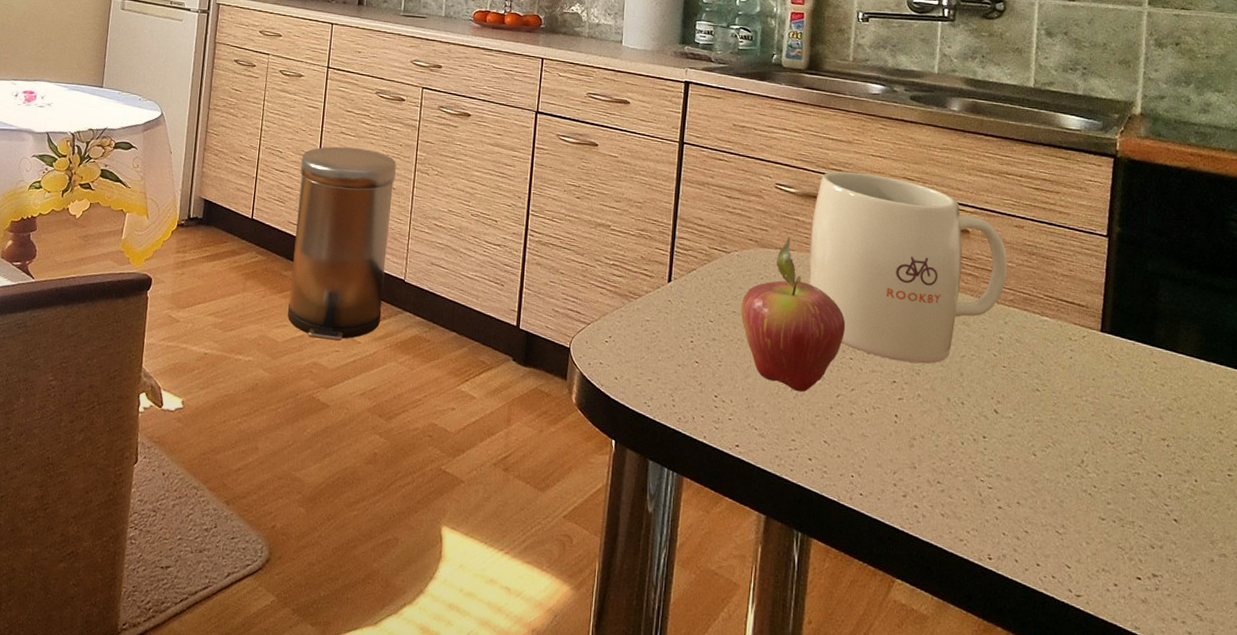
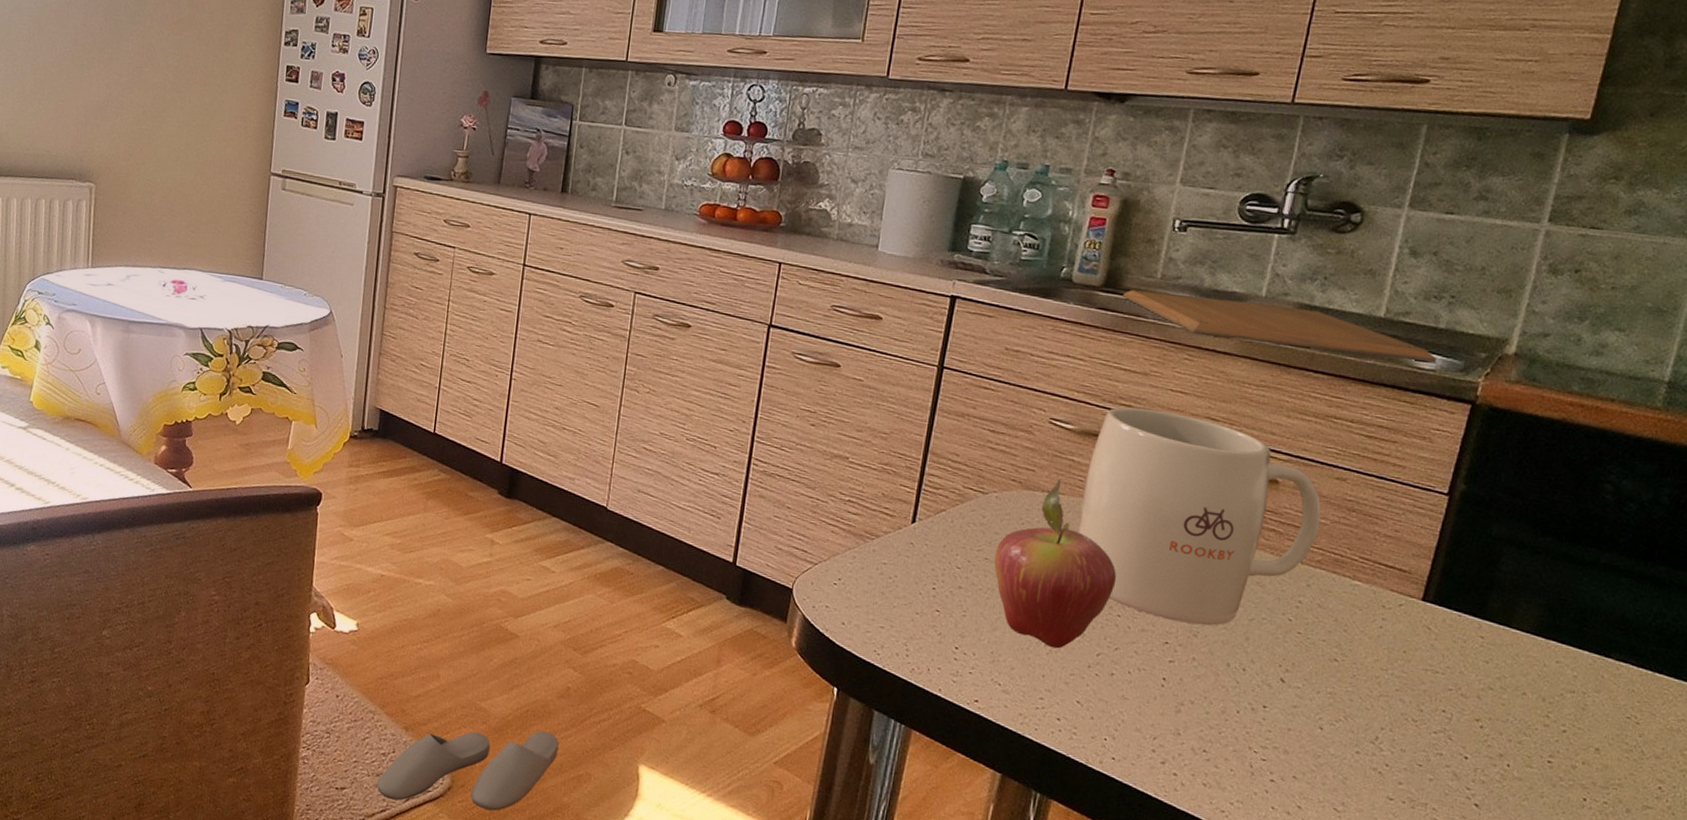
slippers: none [199,498,368,581] -> present [376,731,559,811]
pedal bin: present [288,146,396,342] -> none [474,356,601,570]
chopping board: none [824,71,1080,124] -> present [1123,290,1437,363]

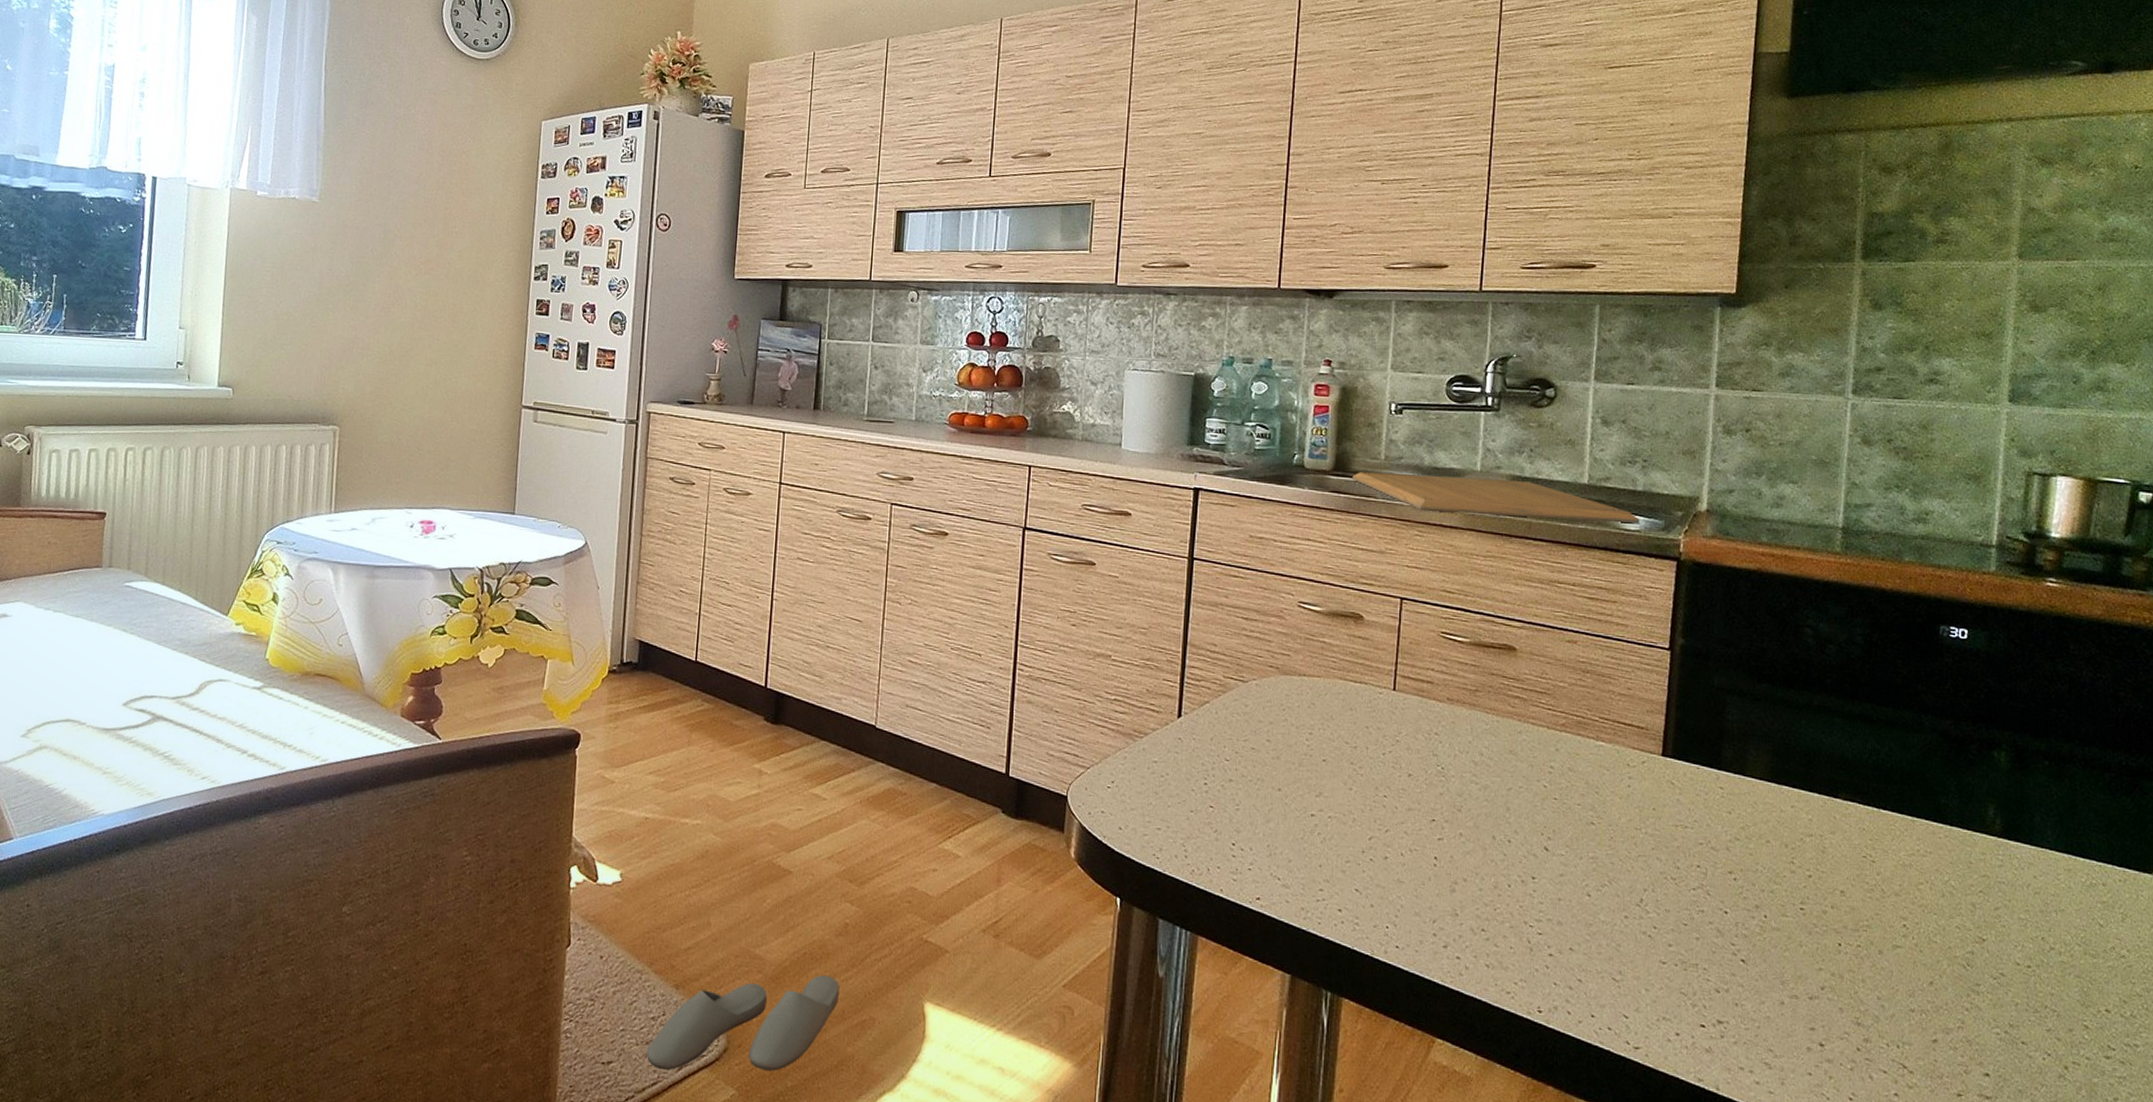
fruit: present [993,478,1117,649] -> none [1260,661,1379,836]
mug: present [1078,407,1322,626] -> none [1337,585,1559,799]

